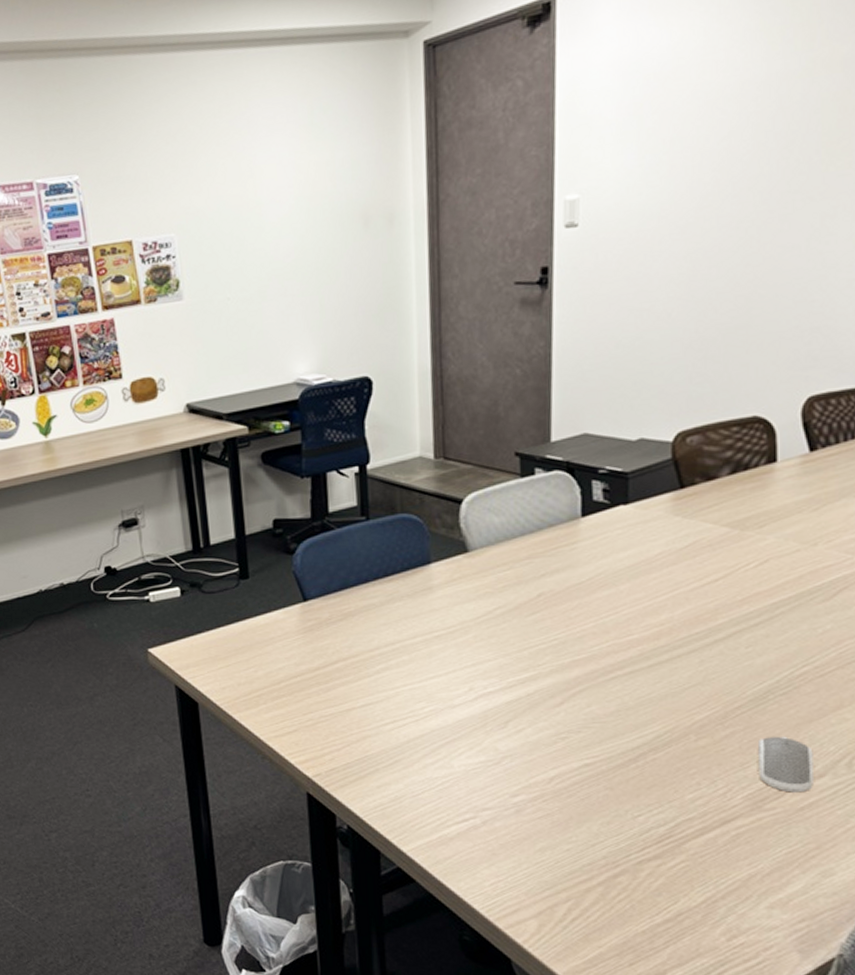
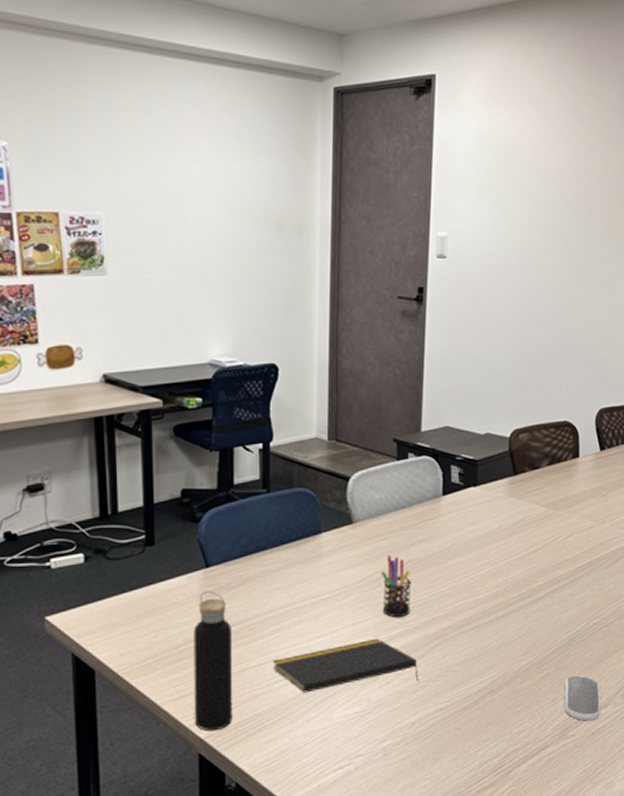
water bottle: none [294,625,340,770] -> present [193,590,233,731]
notepad: none [381,681,558,737] -> present [272,638,419,693]
pen holder: none [505,587,544,659] -> present [381,555,411,618]

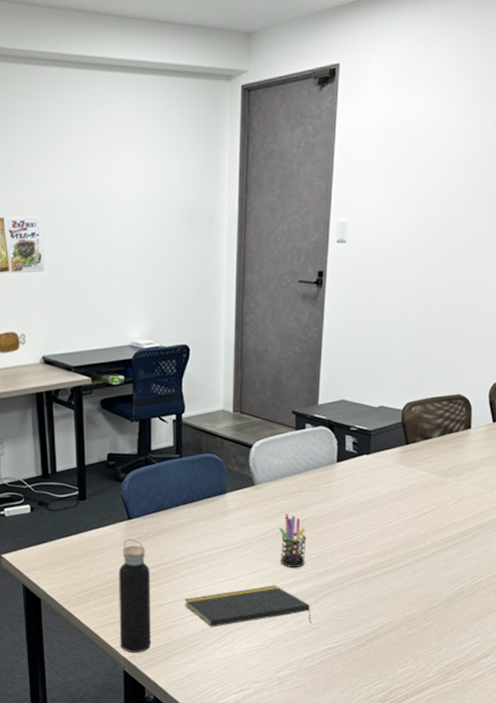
computer mouse: present [564,675,601,721] -> none [447,627,483,668]

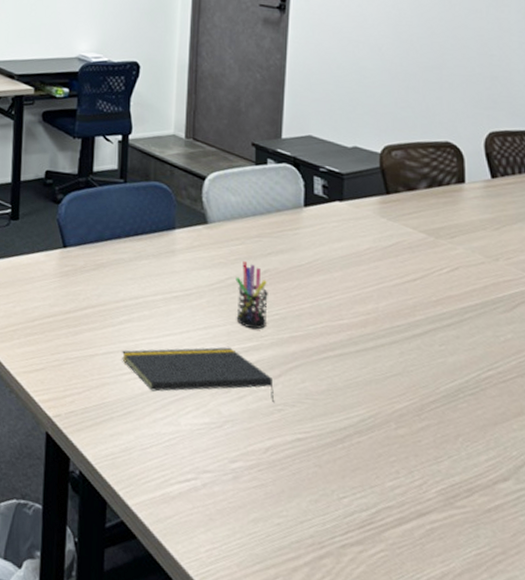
water bottle: present [118,538,151,653] -> none [43,270,85,412]

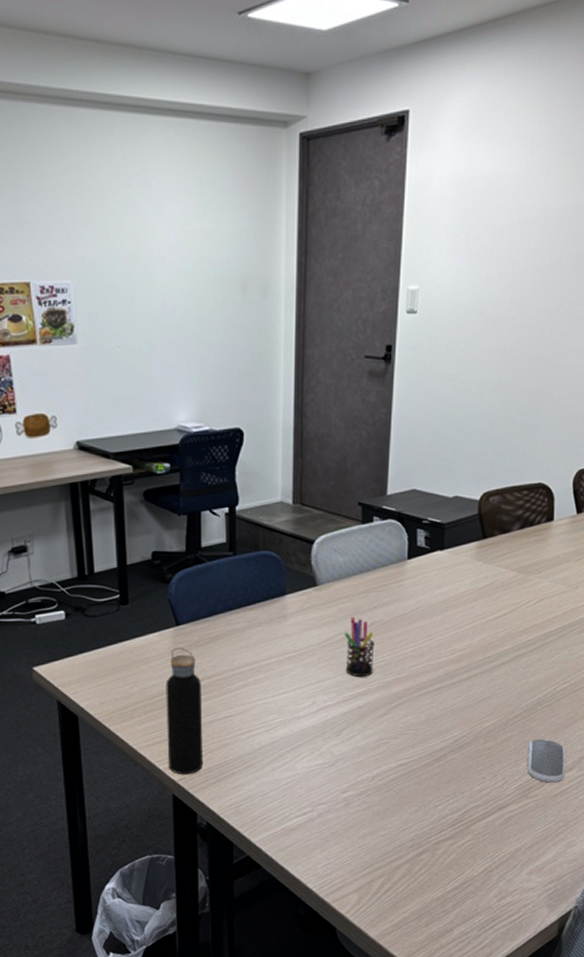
water bottle: none [43,270,85,412] -> present [166,647,203,775]
notepad: present [121,347,275,402] -> none [239,696,381,744]
computer mouse: none [450,434,499,494] -> present [527,738,566,783]

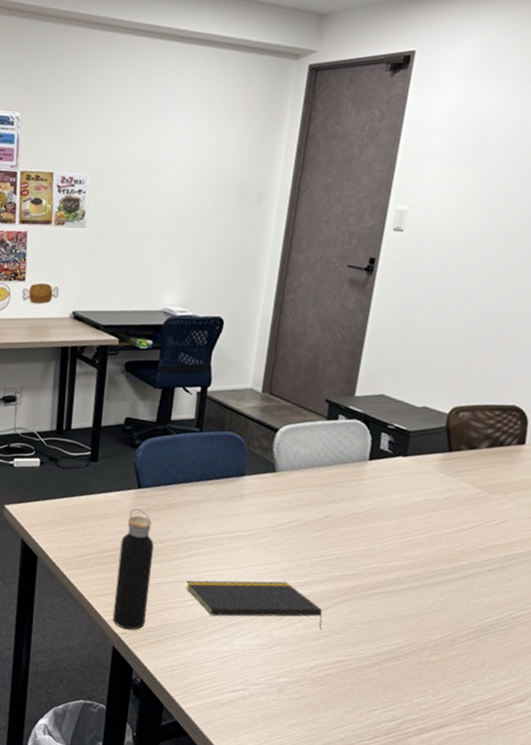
notepad: none [239,696,381,744] -> present [185,580,323,630]
pen holder: present [344,617,375,677] -> none [294,507,327,568]
computer mouse: present [527,738,566,783] -> none [473,662,518,712]

